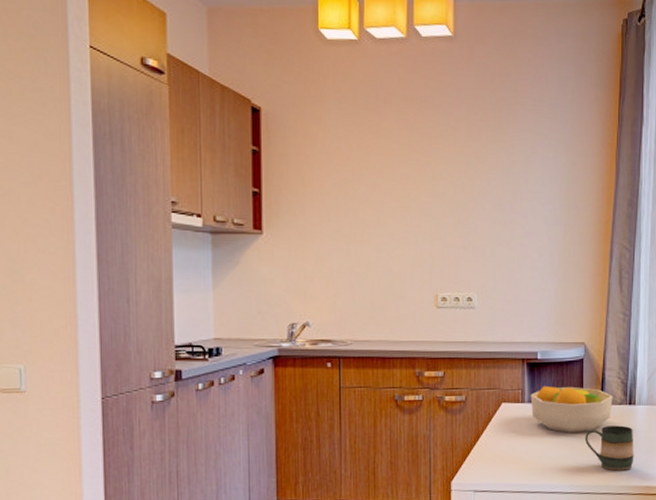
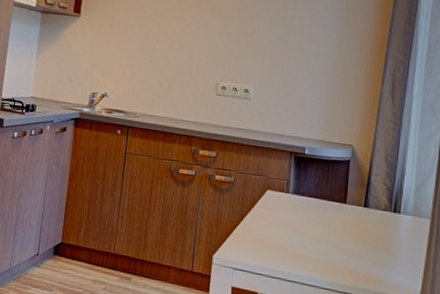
fruit bowl: present [530,385,613,433] -> none [294,180,377,232]
mug: present [585,425,634,471] -> none [346,229,396,278]

